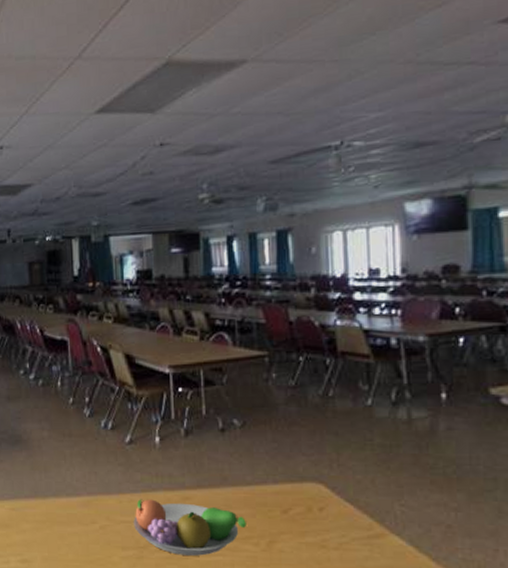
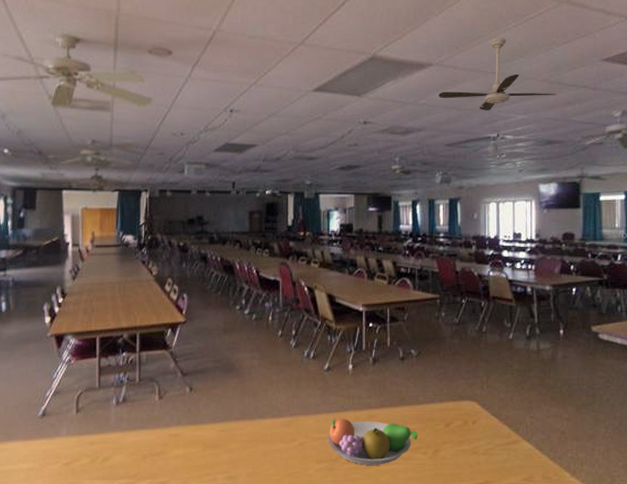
ceiling fan: none [257,12,427,113] -> present [439,37,556,111]

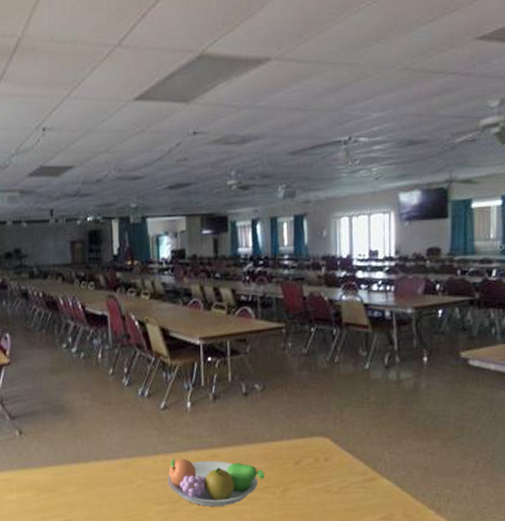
ceiling fan: present [439,37,556,111] -> none [279,19,420,110]

